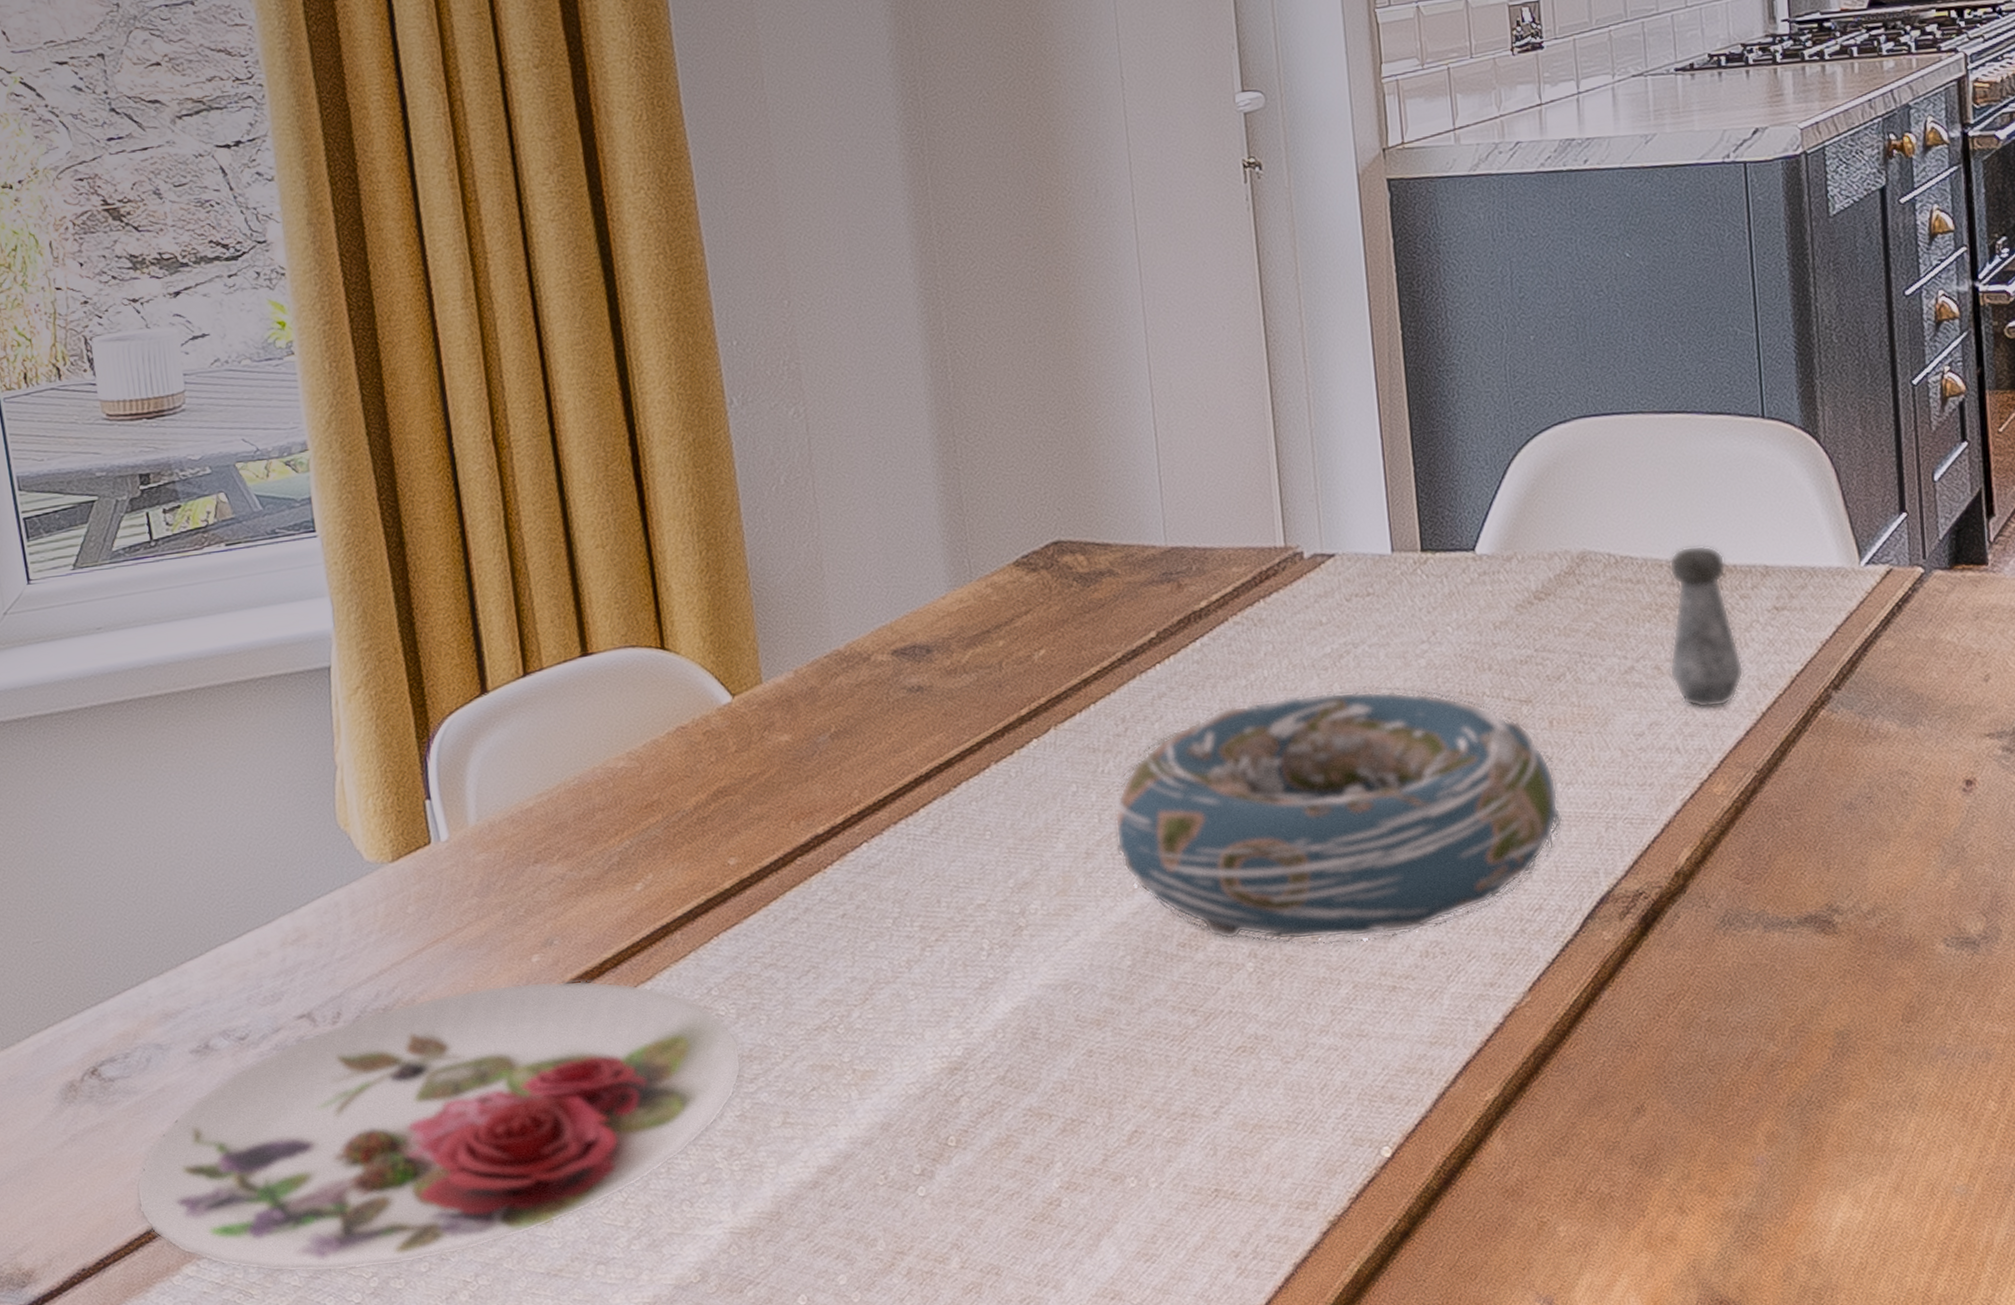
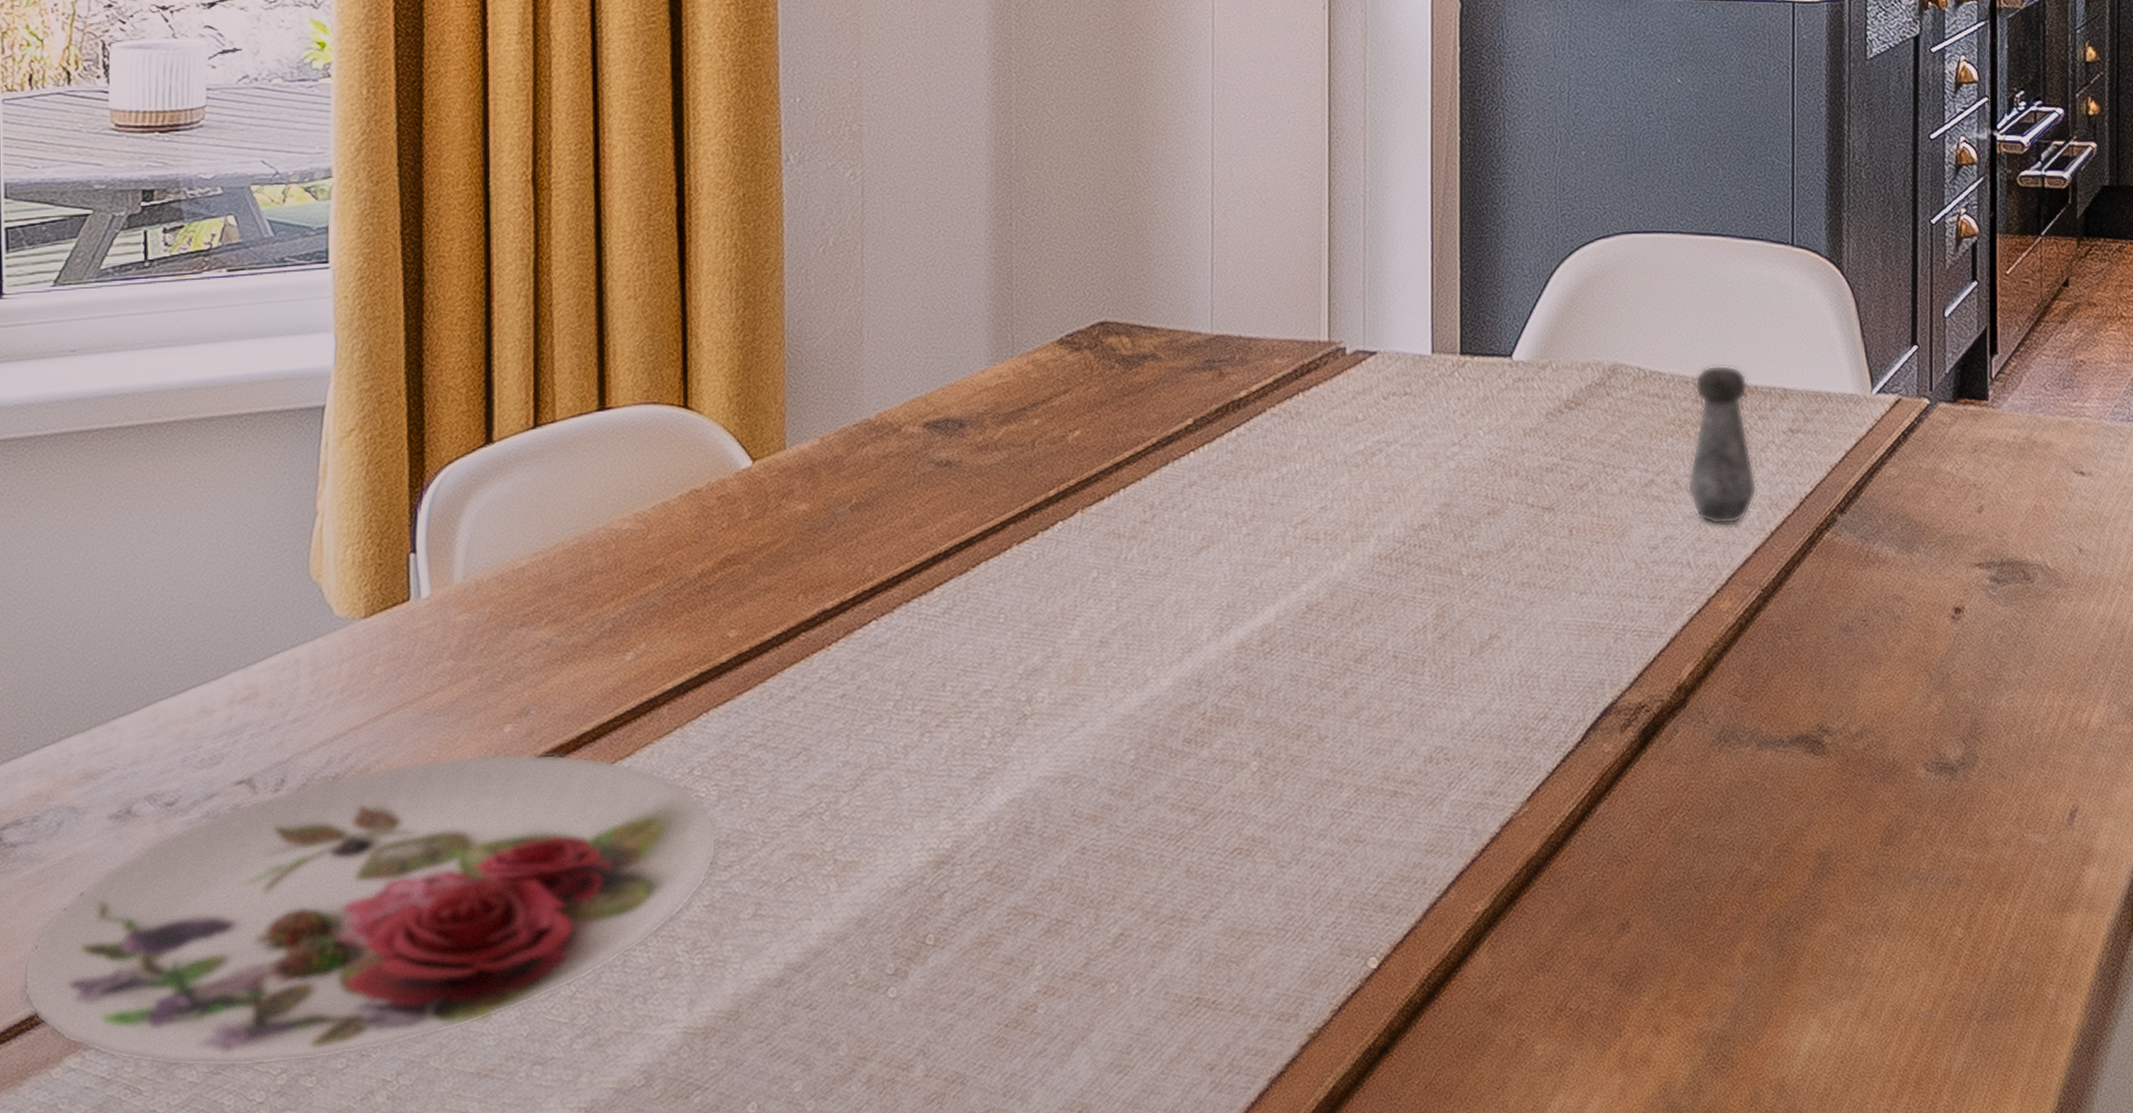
decorative bowl: present [1111,684,1563,945] -> none [1131,483,1574,746]

